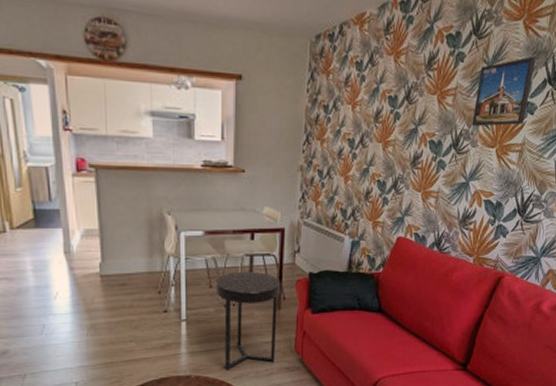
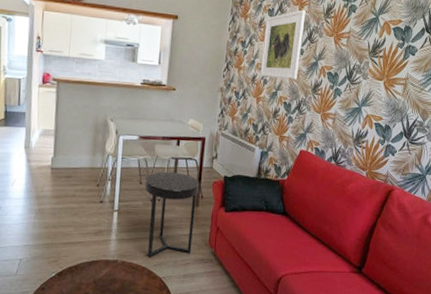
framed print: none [347,60,403,151] -> present [259,9,306,79]
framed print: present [471,56,537,127] -> none [363,10,416,64]

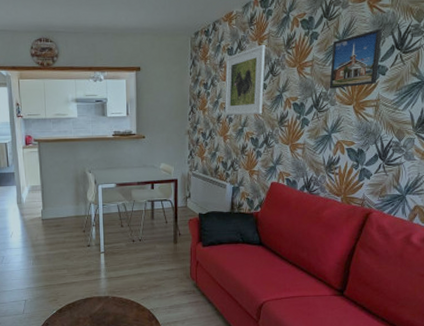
side table: present [144,171,200,258] -> none [125,213,176,293]
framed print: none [363,10,416,64] -> present [329,29,383,89]

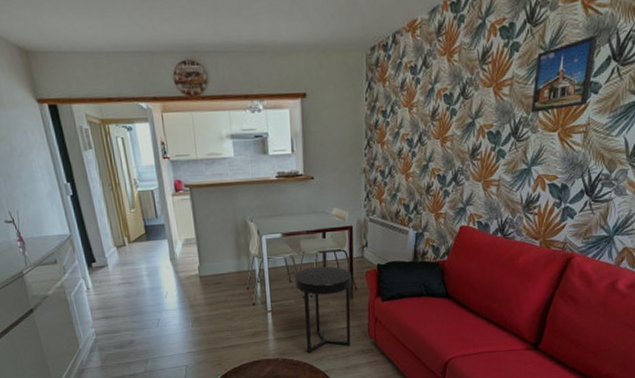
side table: none [125,213,176,293] -> present [294,266,352,354]
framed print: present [224,44,266,115] -> none [406,59,456,149]

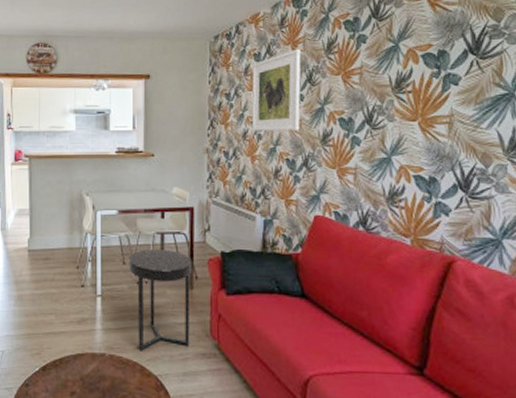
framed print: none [406,59,456,149] -> present [251,48,301,131]
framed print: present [531,35,598,113] -> none [384,30,451,101]

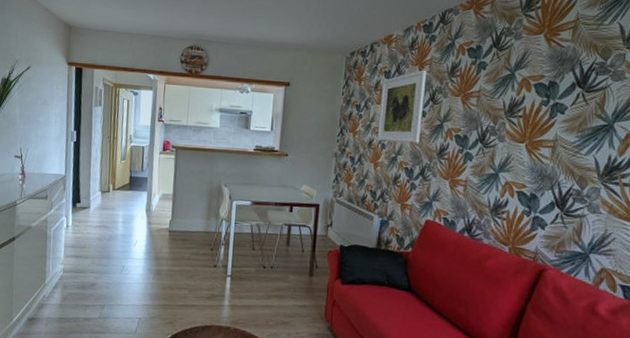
side table: present [129,248,192,351] -> none [257,238,314,328]

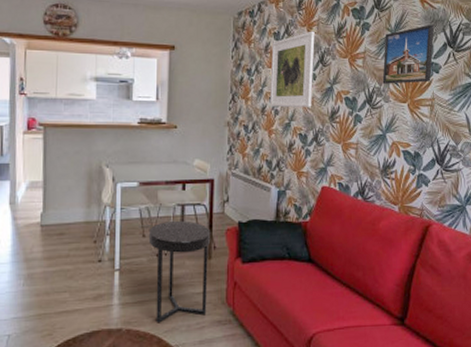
side table: none [257,238,314,328] -> present [148,220,211,323]
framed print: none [497,63,562,124] -> present [382,24,435,84]

